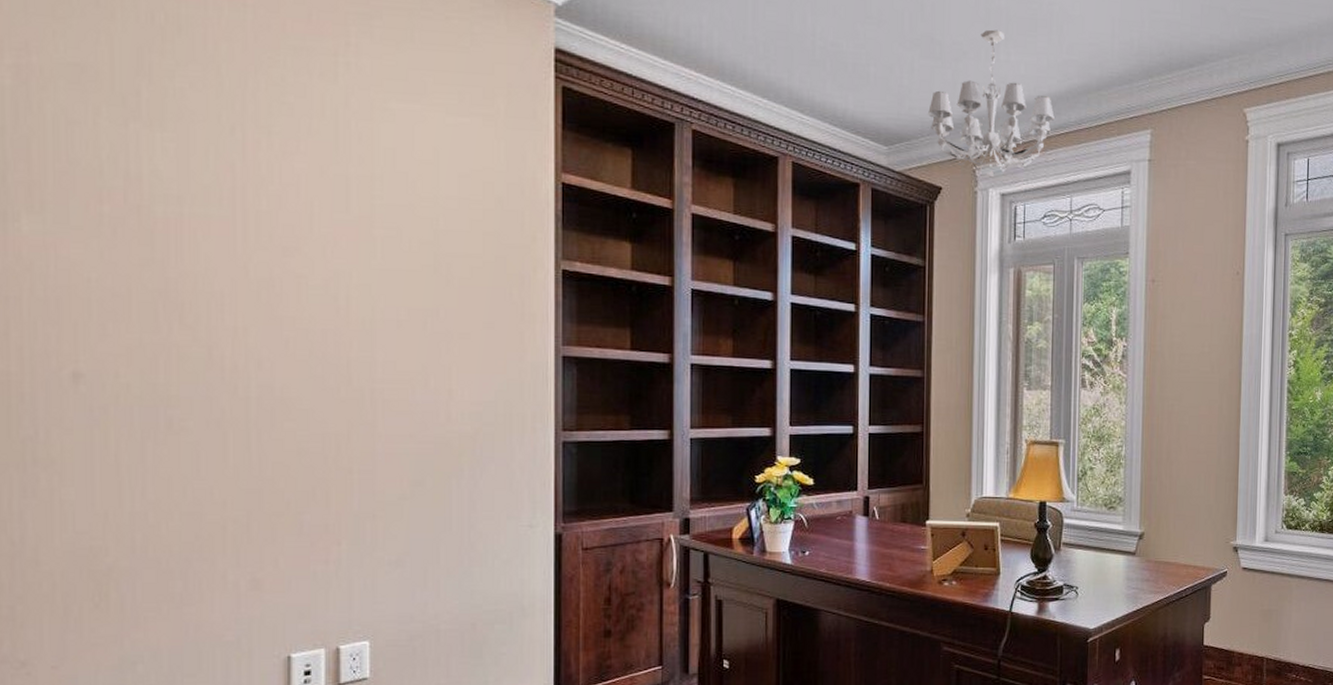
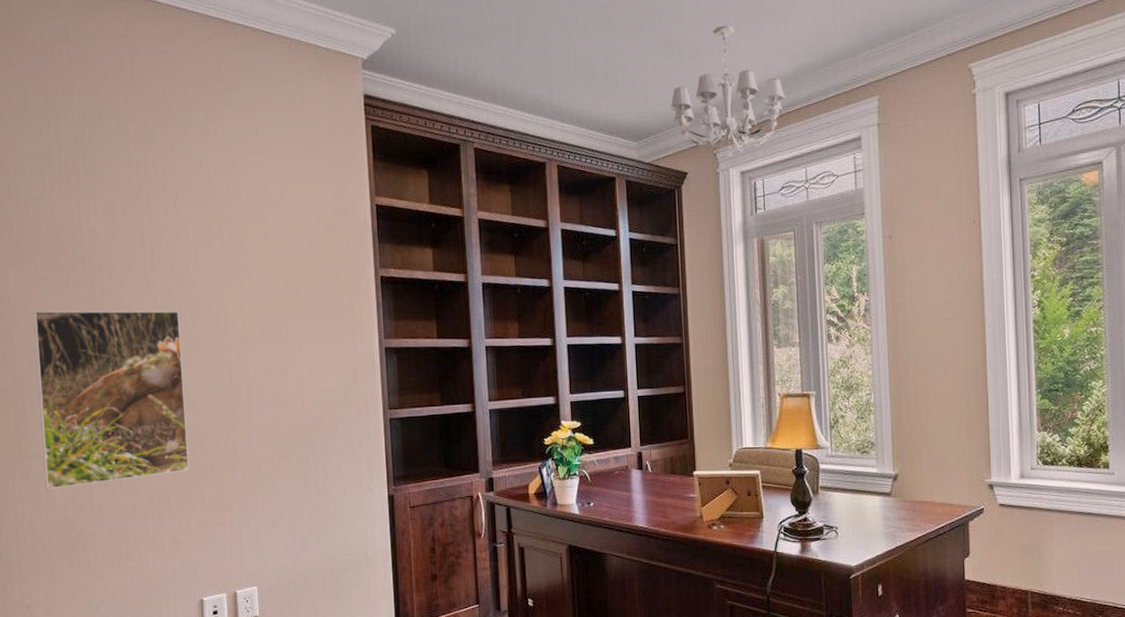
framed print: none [57,271,283,509] -> present [33,310,190,490]

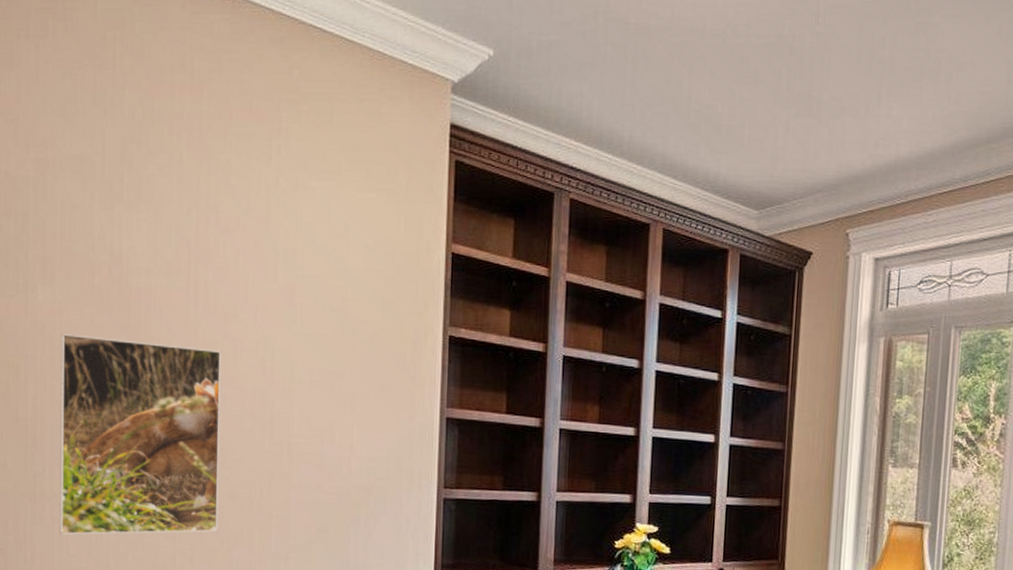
chandelier: present [671,25,786,159] -> none [802,82,938,241]

